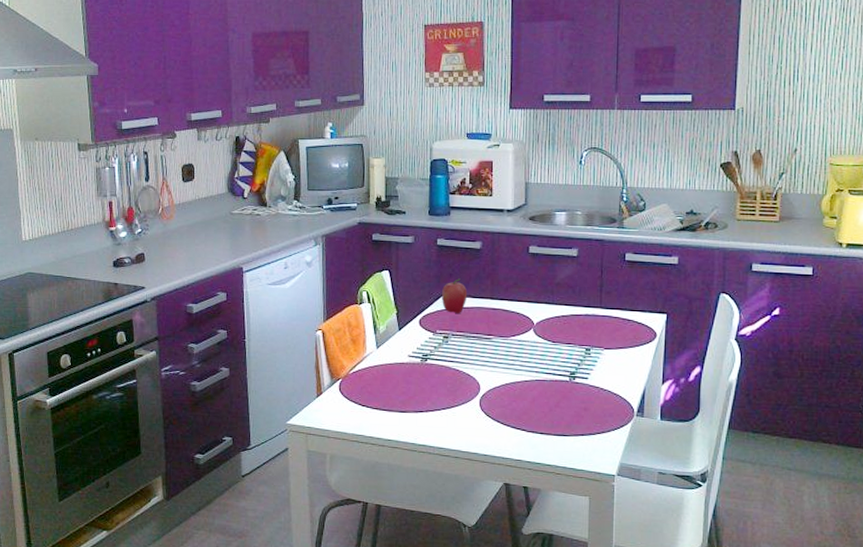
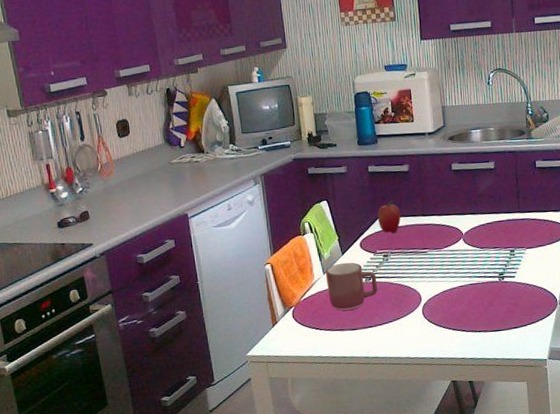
mug: none [378,339,433,391] -> present [325,262,378,311]

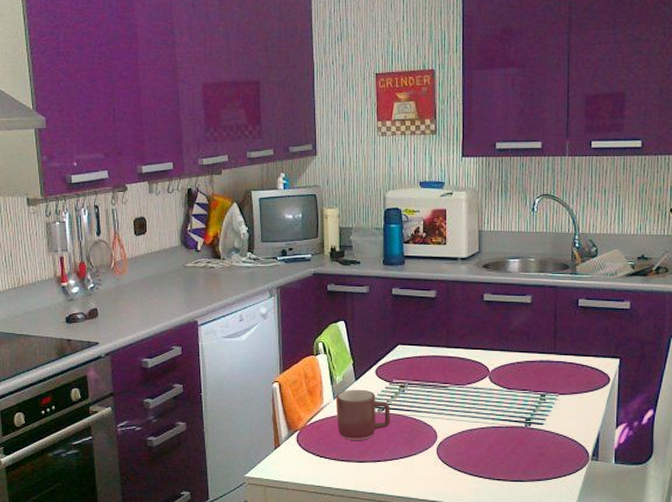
fruit: present [377,200,401,233] -> none [397,328,423,362]

